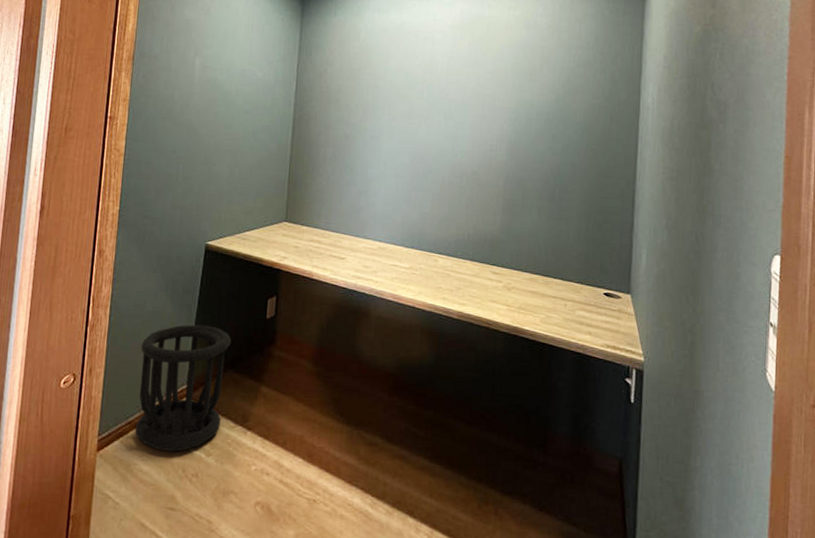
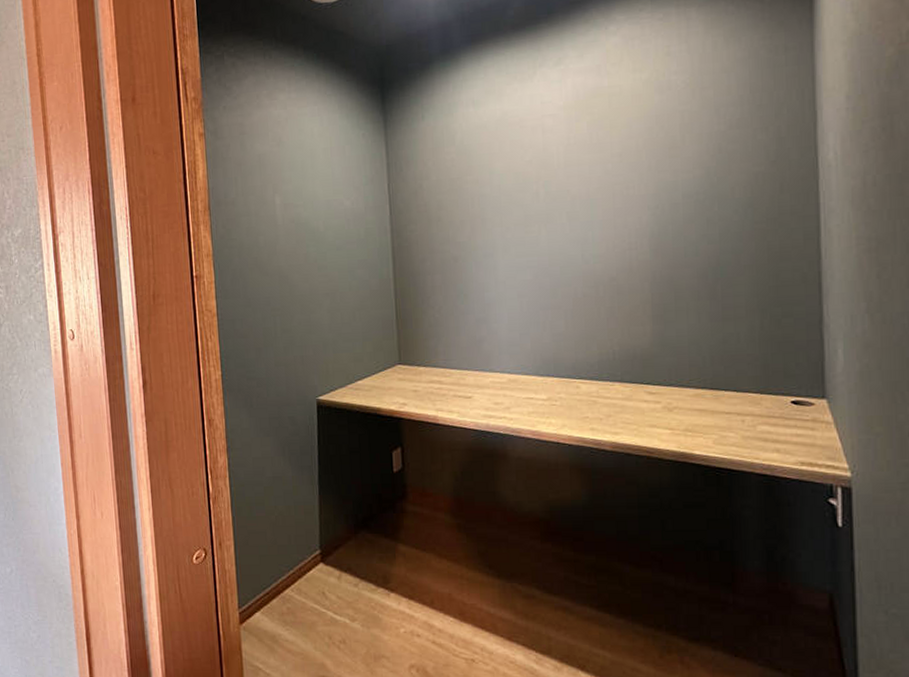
wastebasket: present [135,324,232,452] -> none [266,486,361,619]

